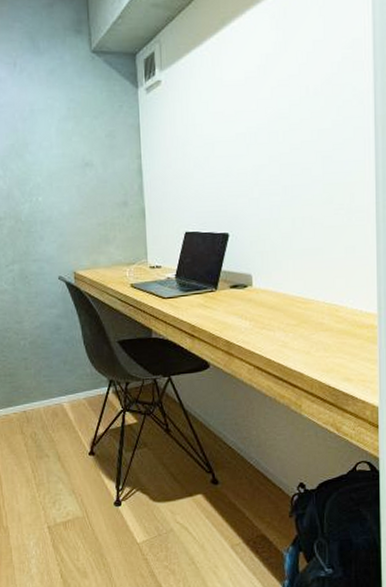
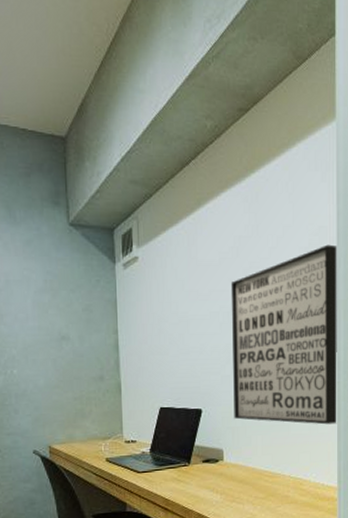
wall art: none [257,57,376,248] -> present [230,244,337,425]

